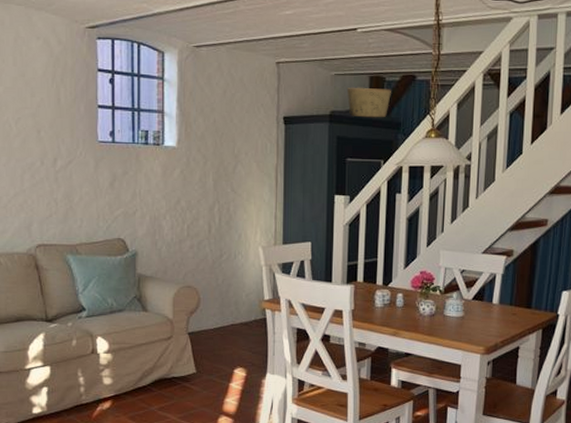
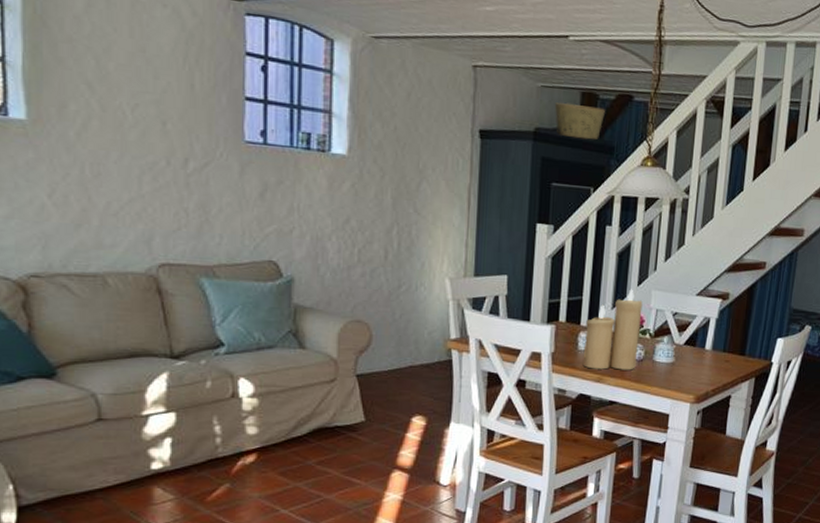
candle: none [380,250,432,325] -> present [583,289,643,370]

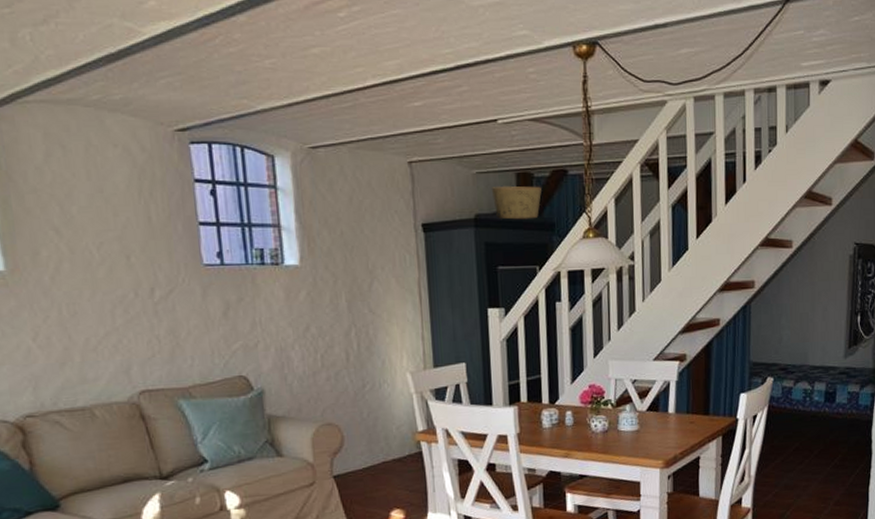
candle: present [583,289,643,370] -> none [547,362,602,446]

